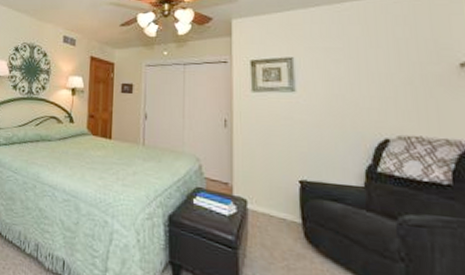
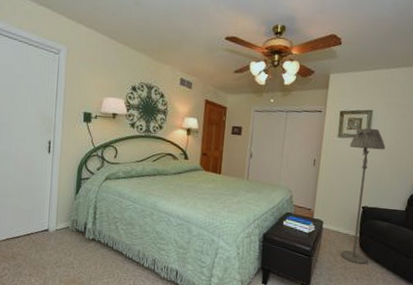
floor lamp: none [269,79,321,265] -> present [341,128,386,265]

